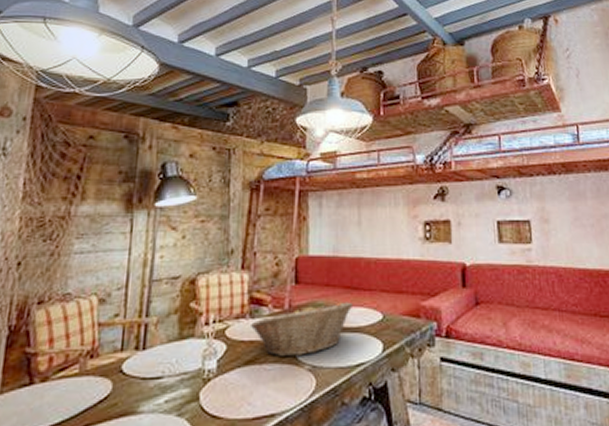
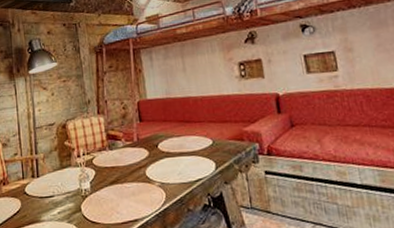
fruit basket: present [251,302,354,356] -> none [111,132,188,177]

